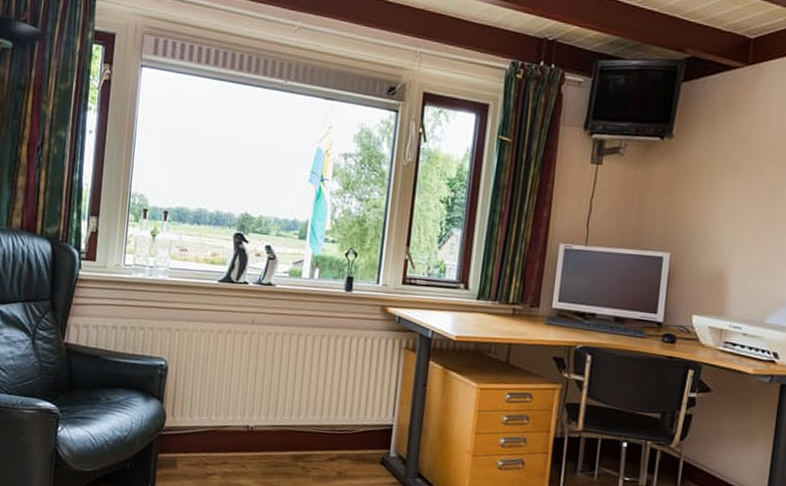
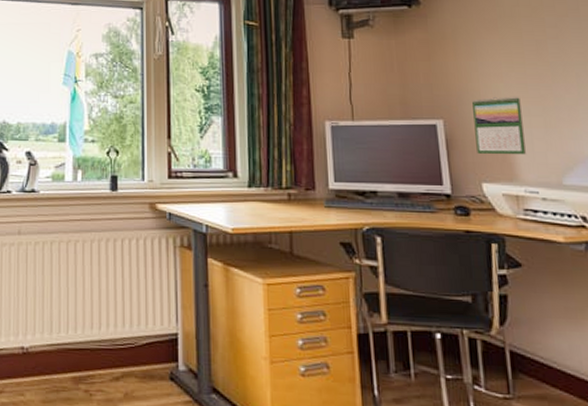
calendar: none [694,236,746,293] -> present [472,96,527,155]

